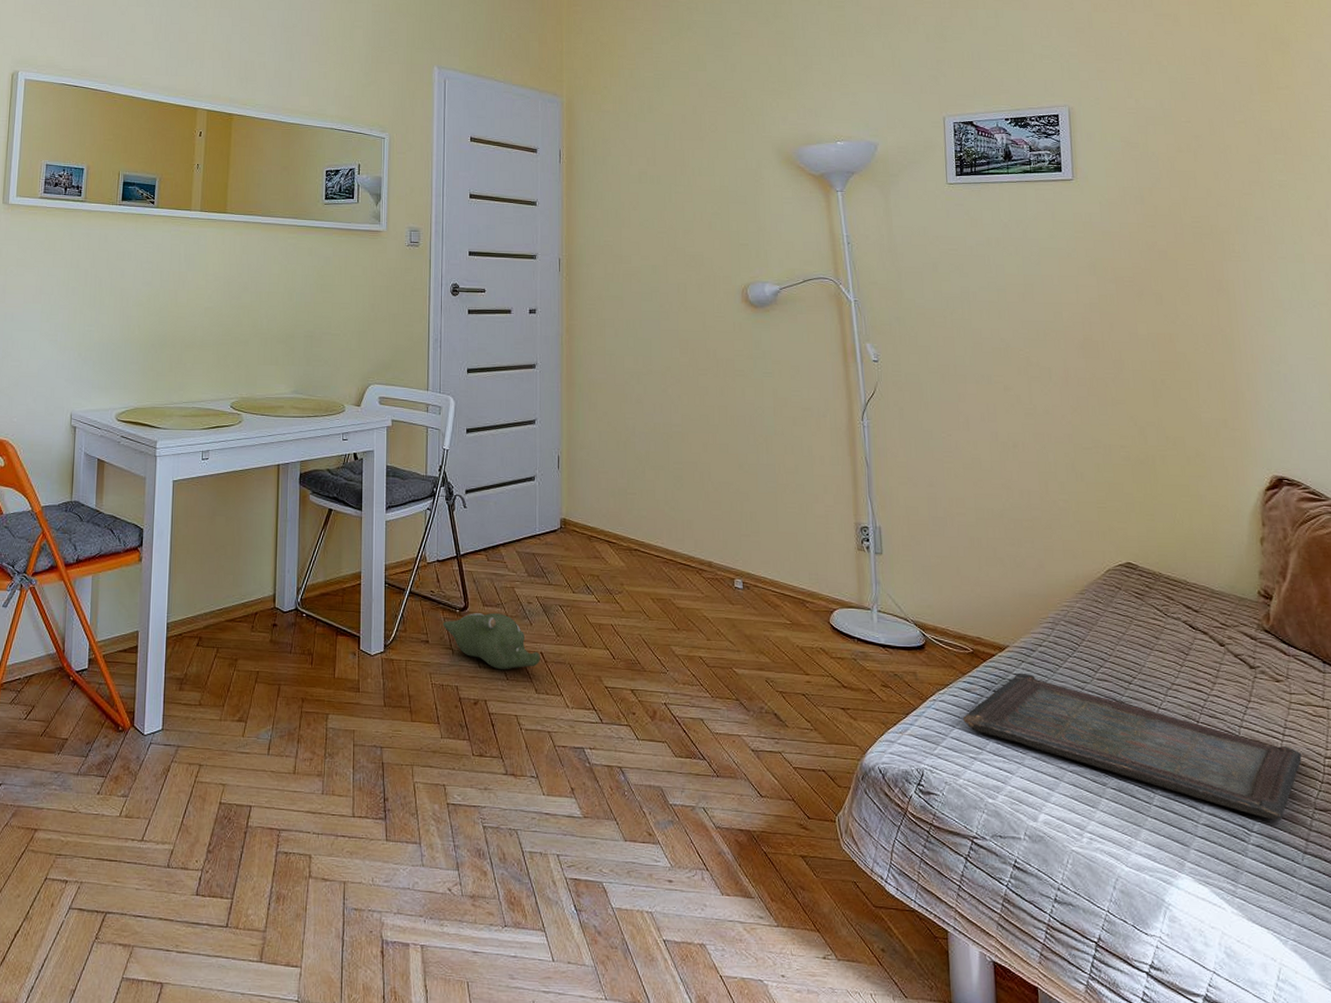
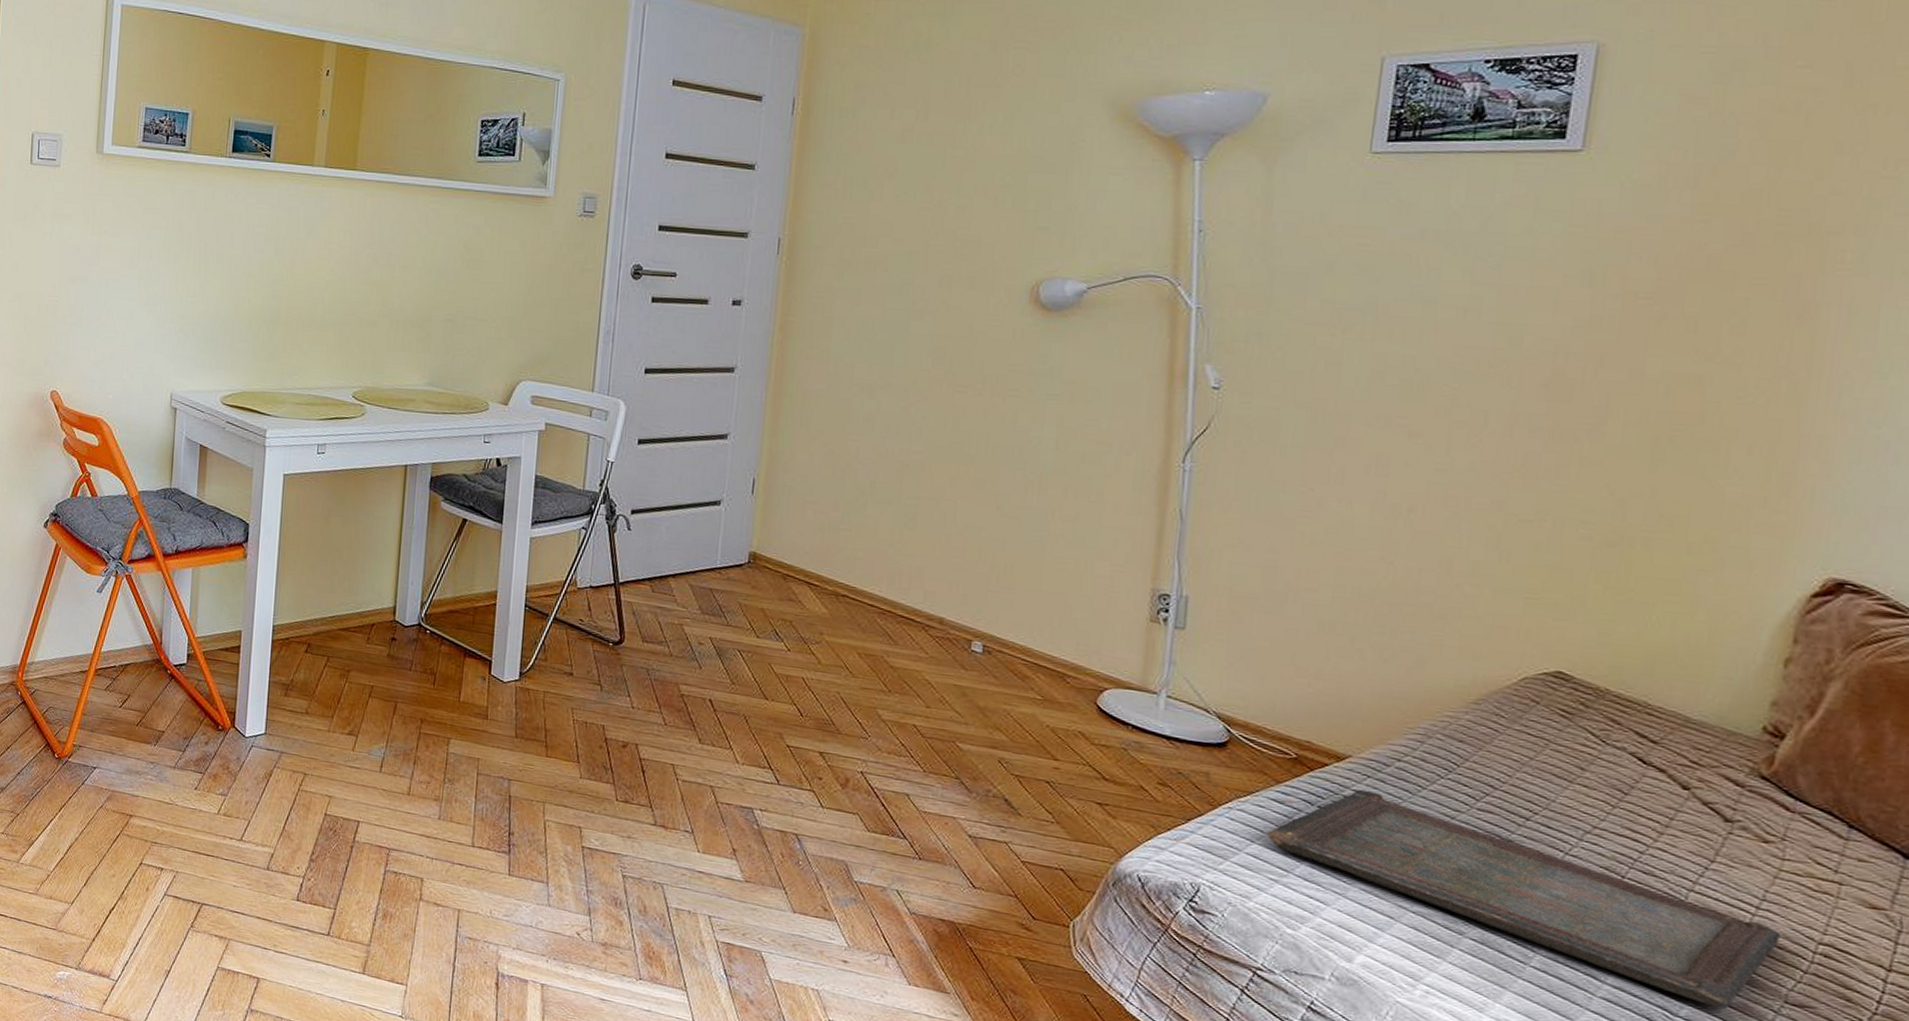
plush toy: present [442,612,540,670] -> none [591,647,708,715]

